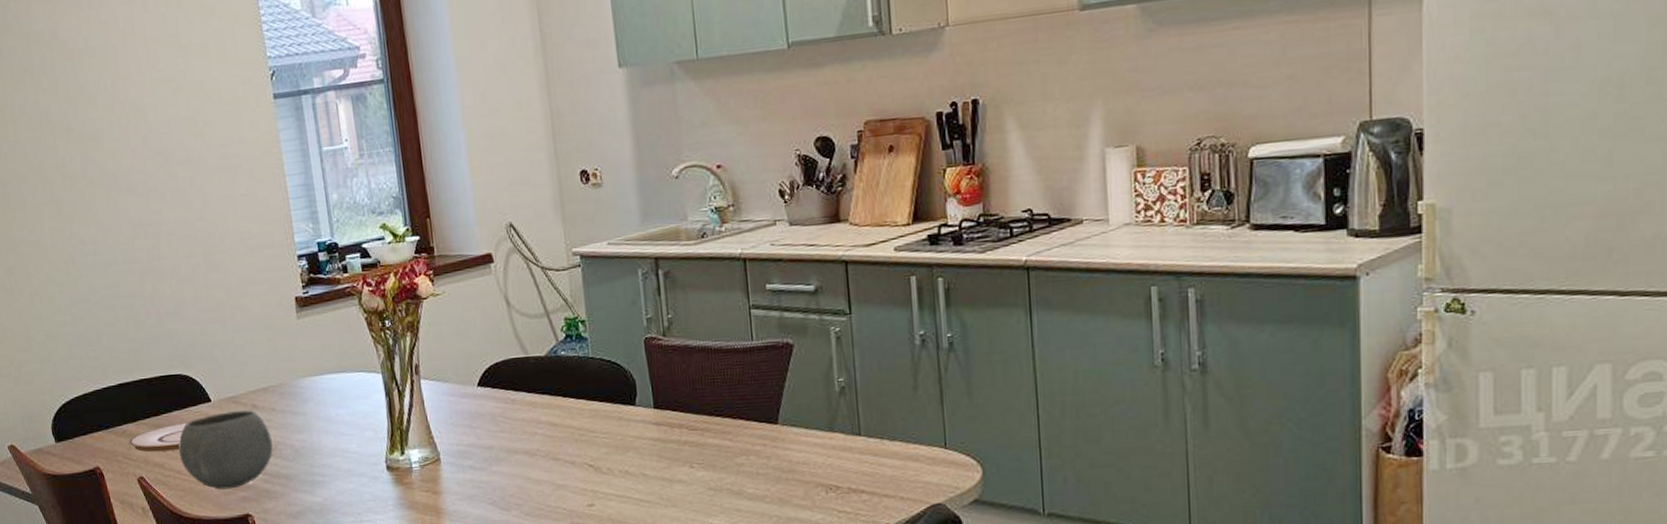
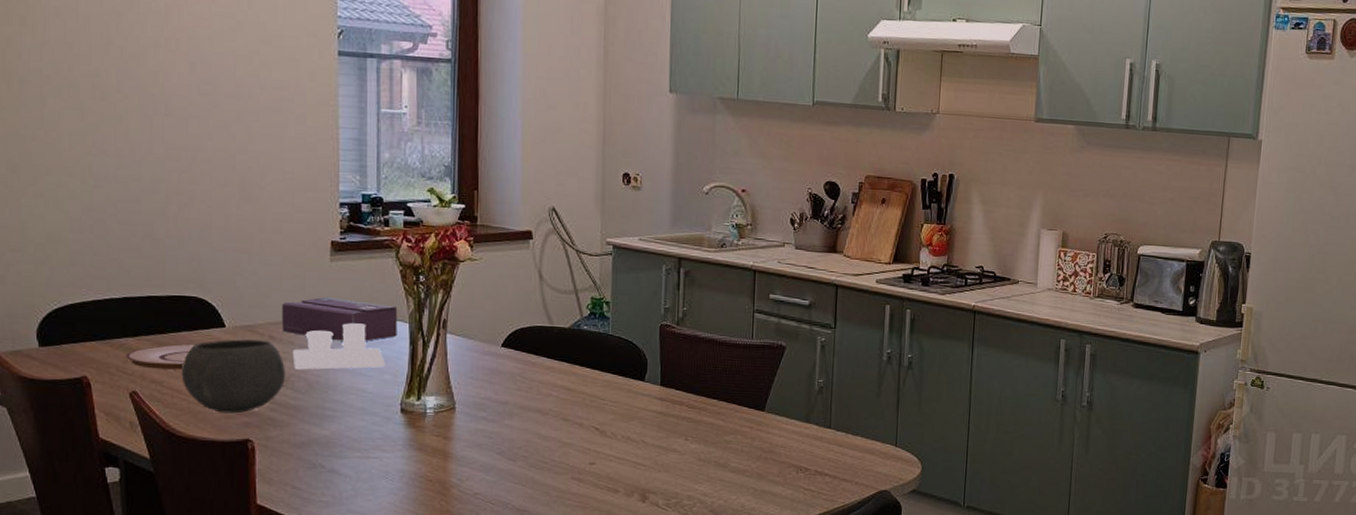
tissue box: none [259,356,372,402] -> present [282,296,398,341]
salt and pepper shaker set: none [275,380,365,437] -> present [292,323,386,370]

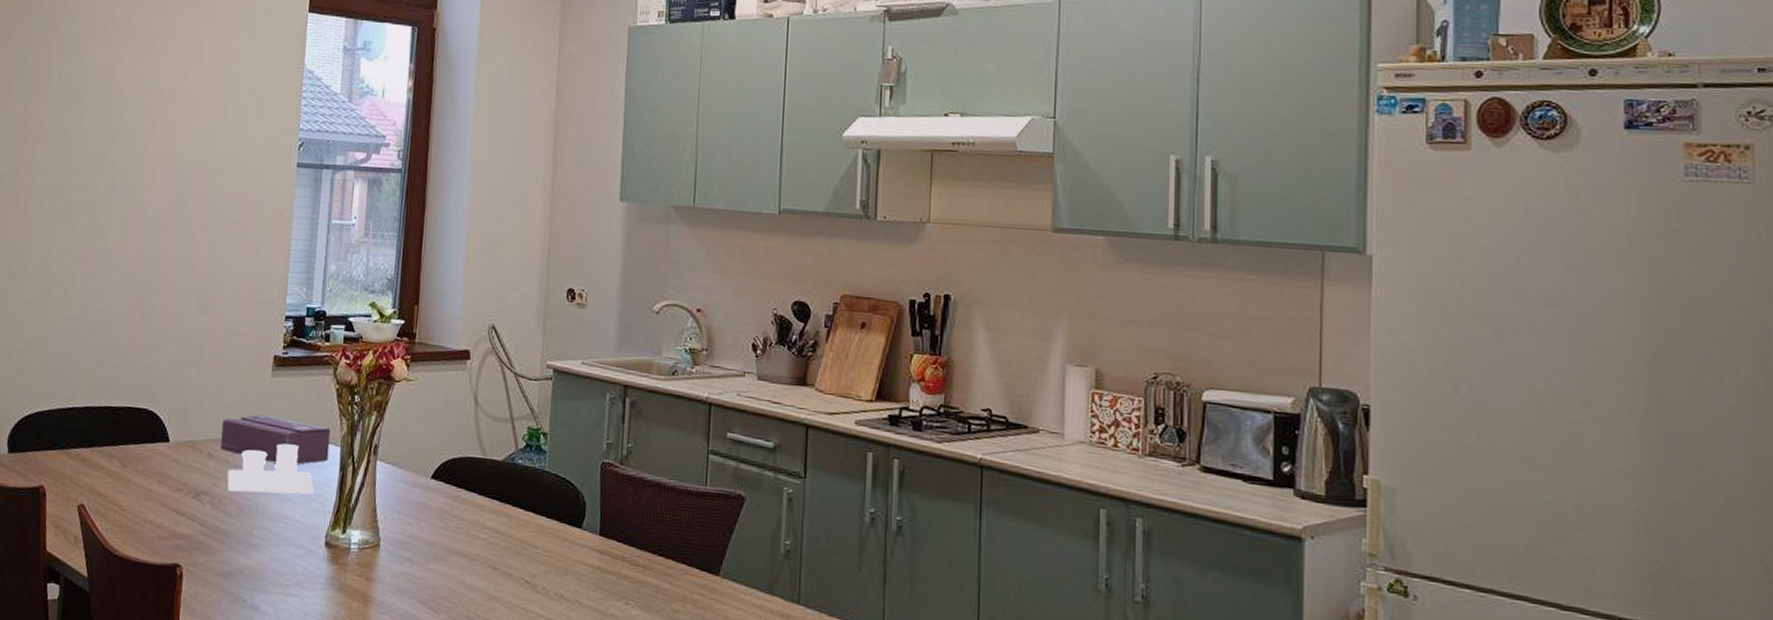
plate: present [125,343,197,370] -> none [78,457,142,485]
bowl: present [181,339,285,414] -> none [124,455,219,535]

